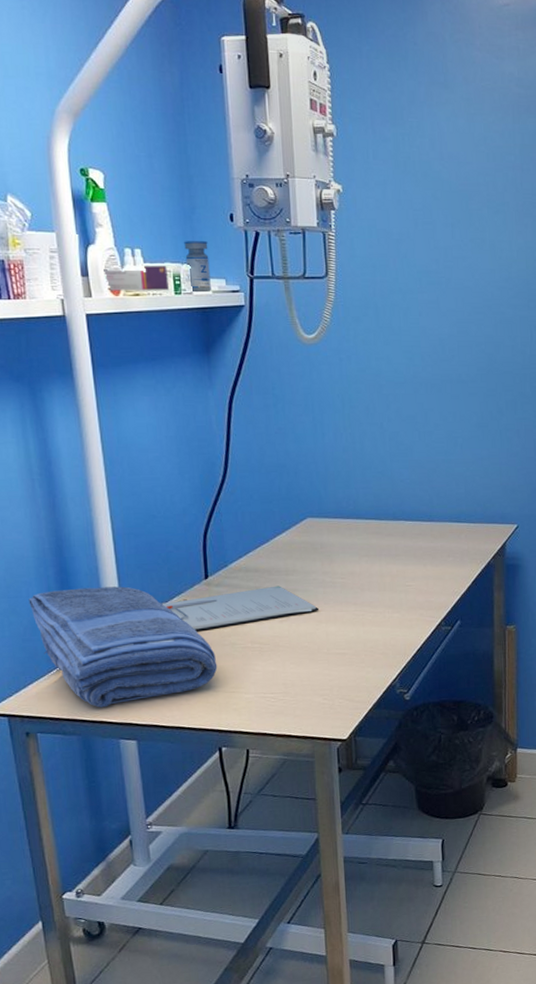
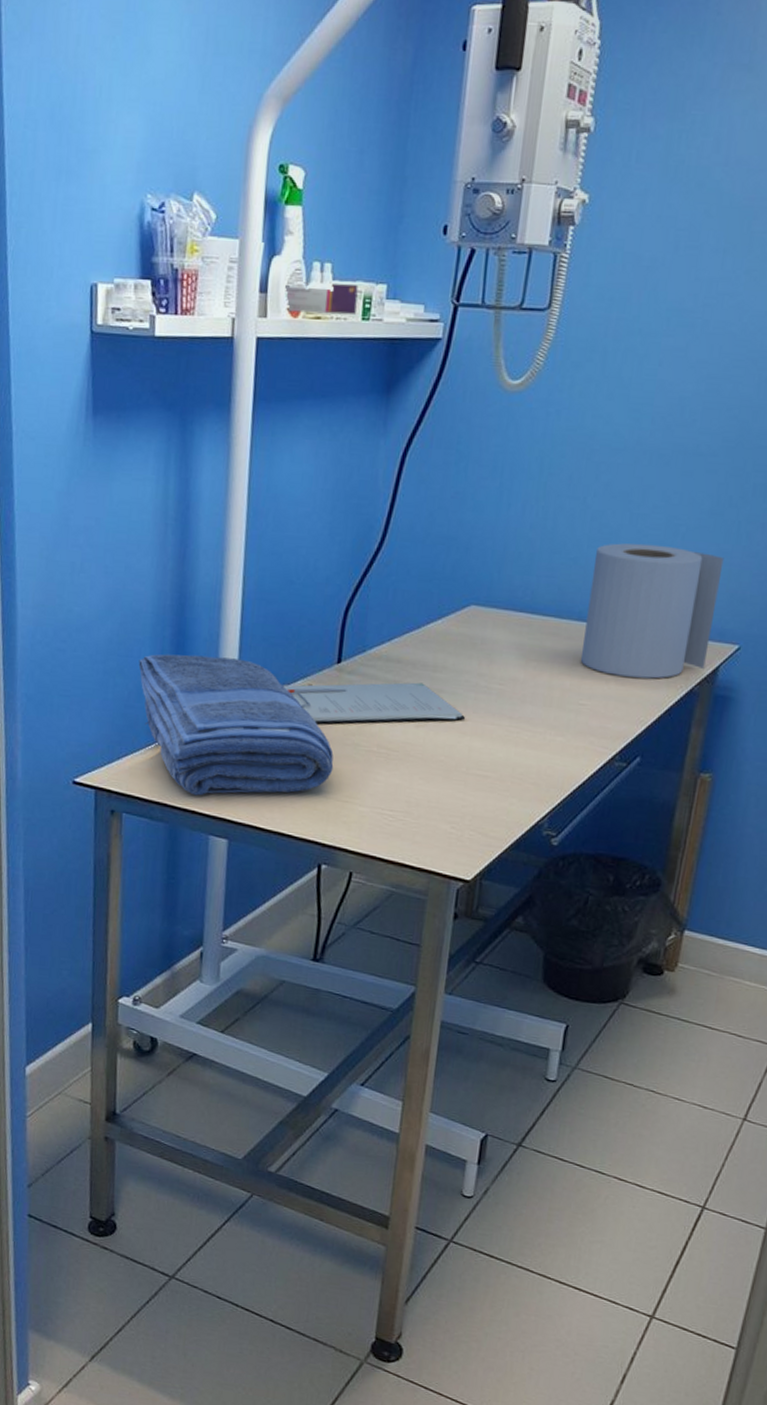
medicine: present [183,241,211,293] -> none [380,256,412,320]
paper towel roll: none [397,454,496,560] -> present [580,543,724,679]

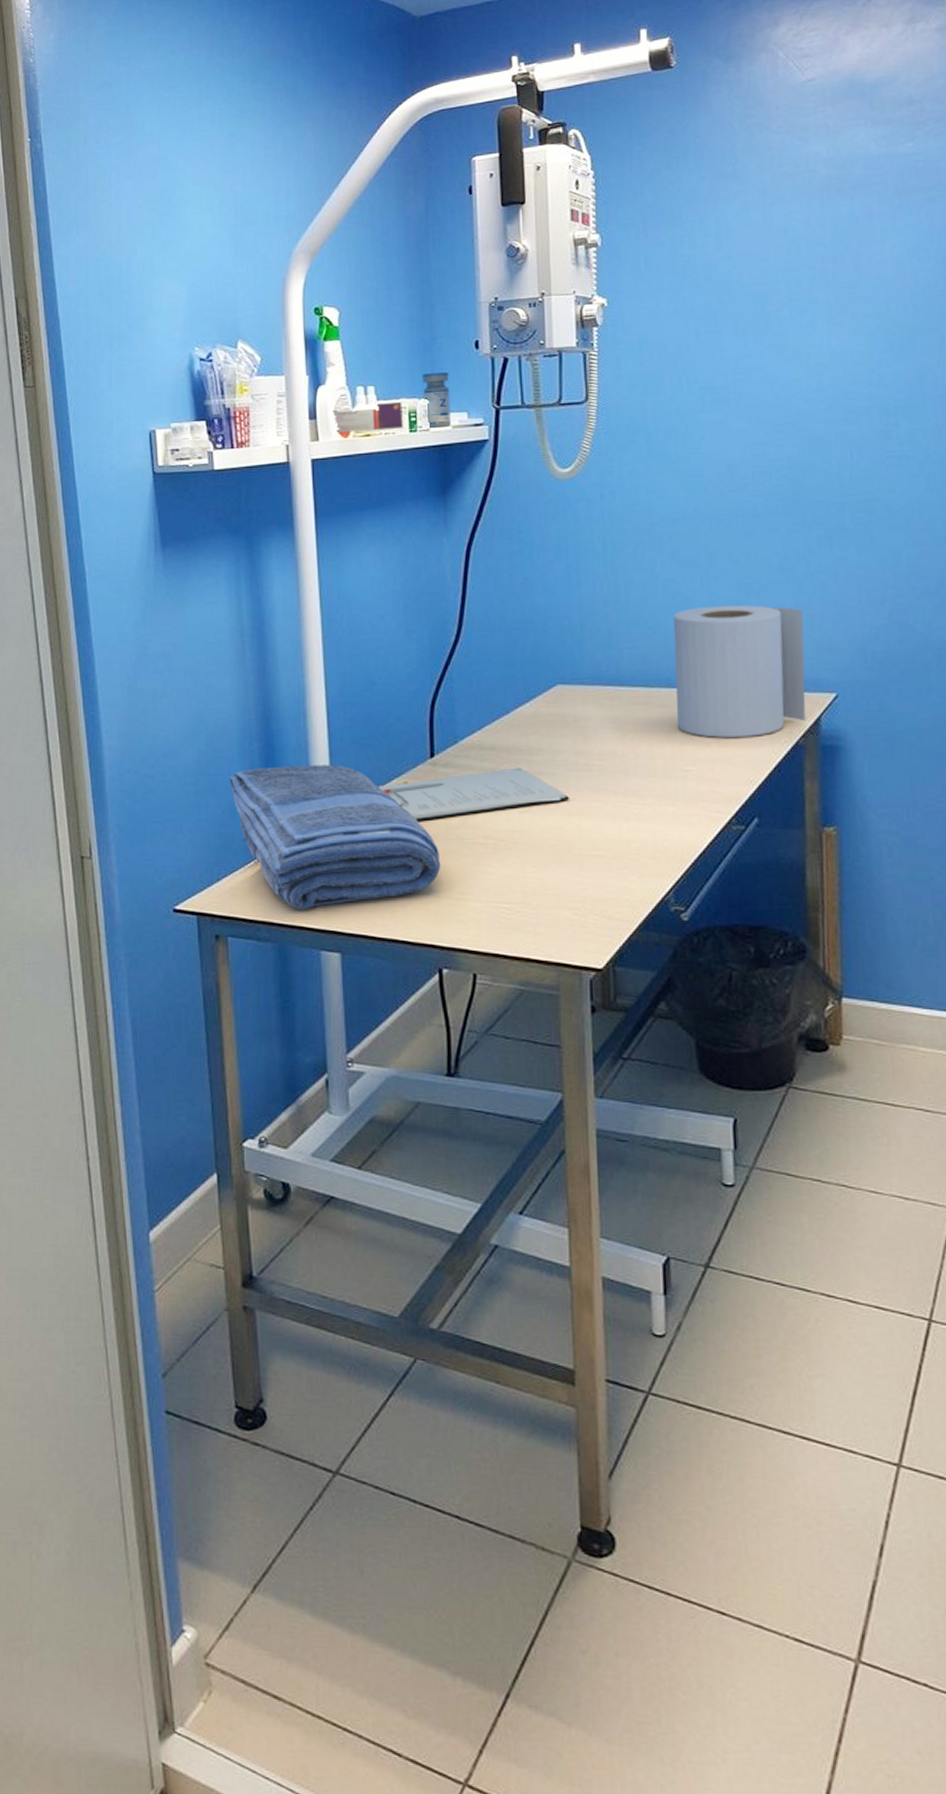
medicine: none [380,256,412,320] -> present [421,372,451,429]

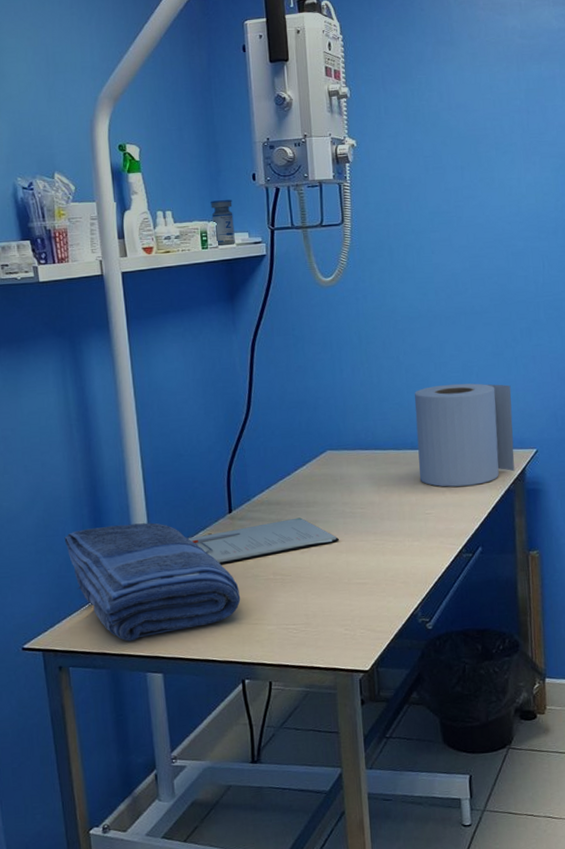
medicine box: present [333,401,403,433] -> none [138,223,196,250]

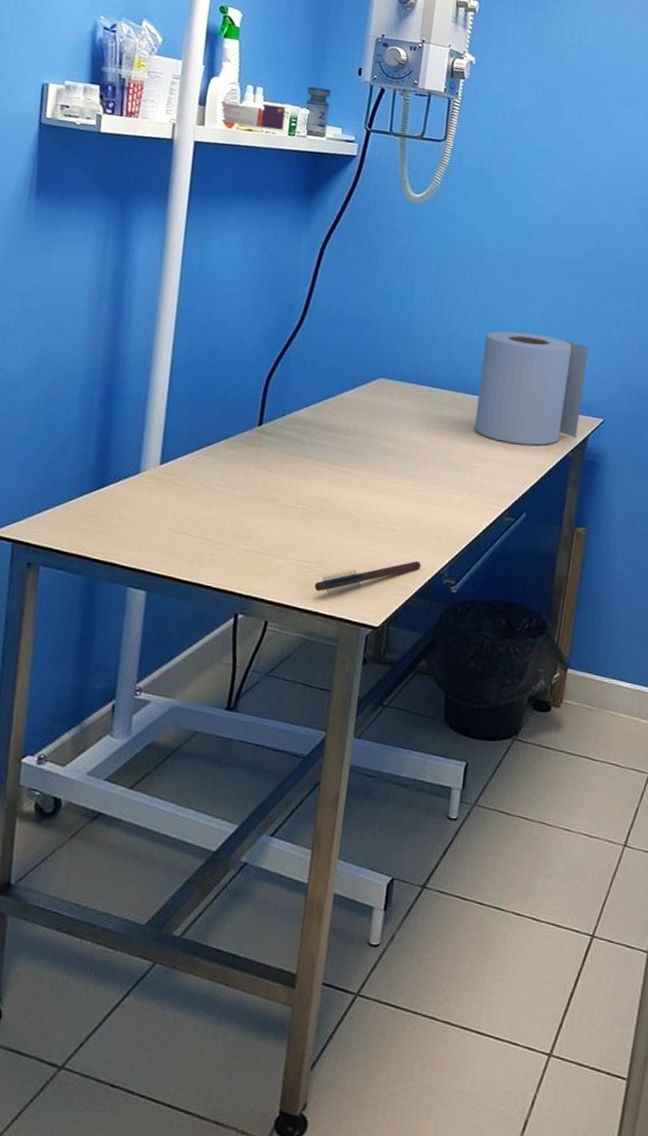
towel: present [64,522,241,642] -> none [65,413,253,549]
medicine box: none [138,223,196,250] -> present [221,100,286,130]
clipboard: present [187,517,340,564] -> none [206,443,375,481]
hairbrush: none [306,607,396,649] -> present [314,561,422,594]

